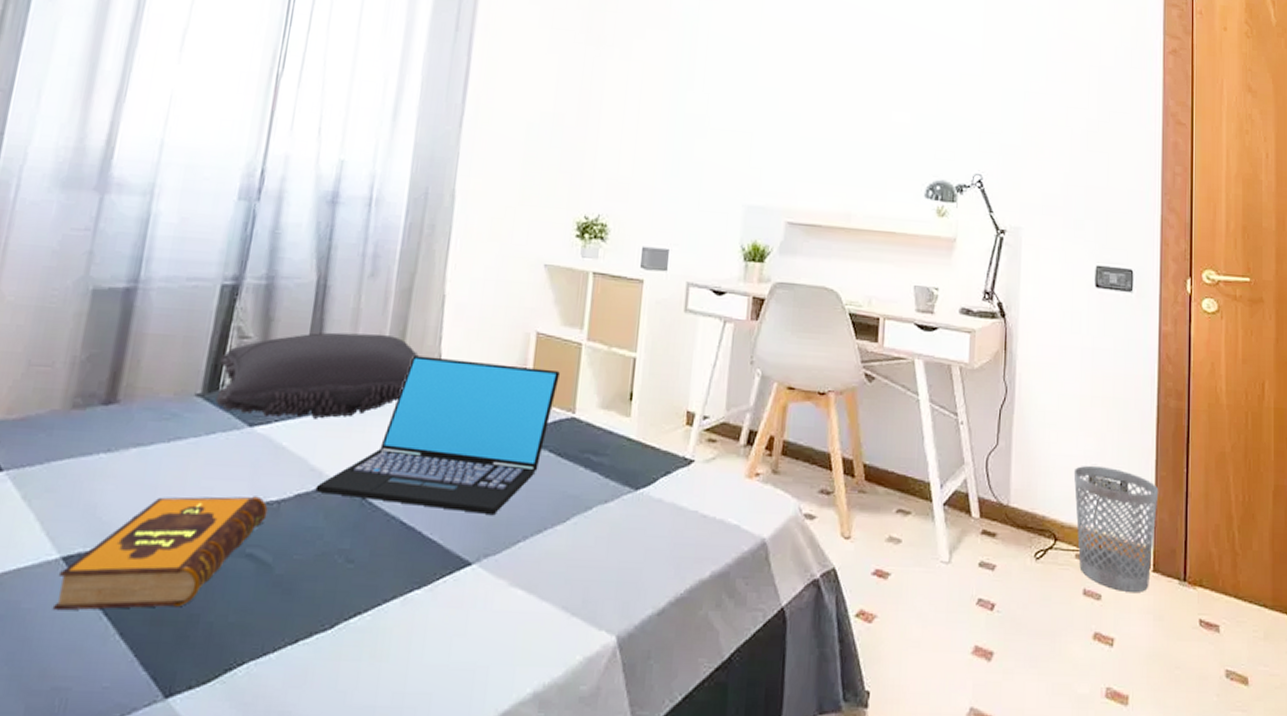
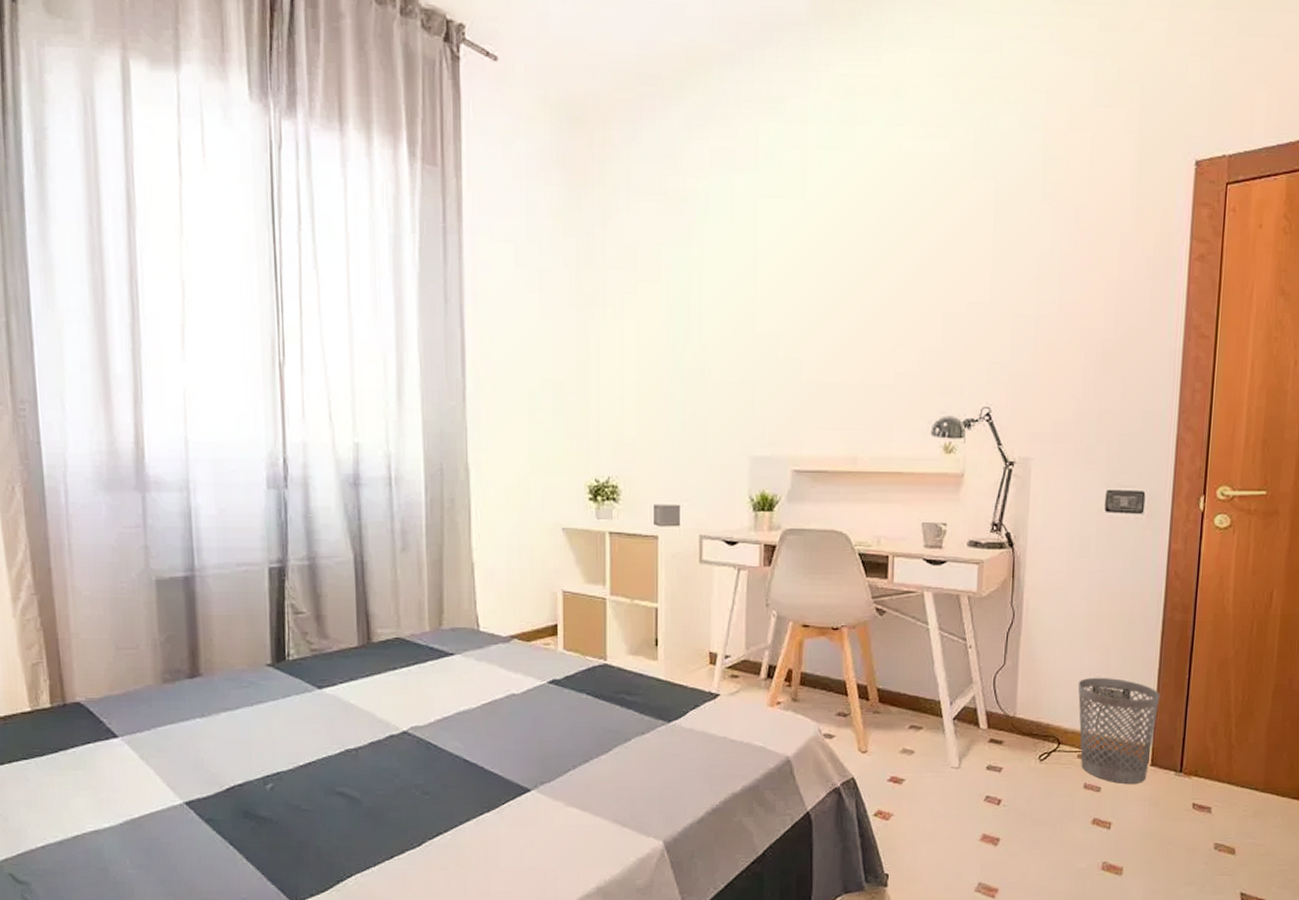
hardback book: present [52,496,268,611] -> none [185,746,348,843]
pillow: present [215,332,419,419] -> none [282,603,458,679]
laptop: present [315,355,560,514] -> none [386,619,588,749]

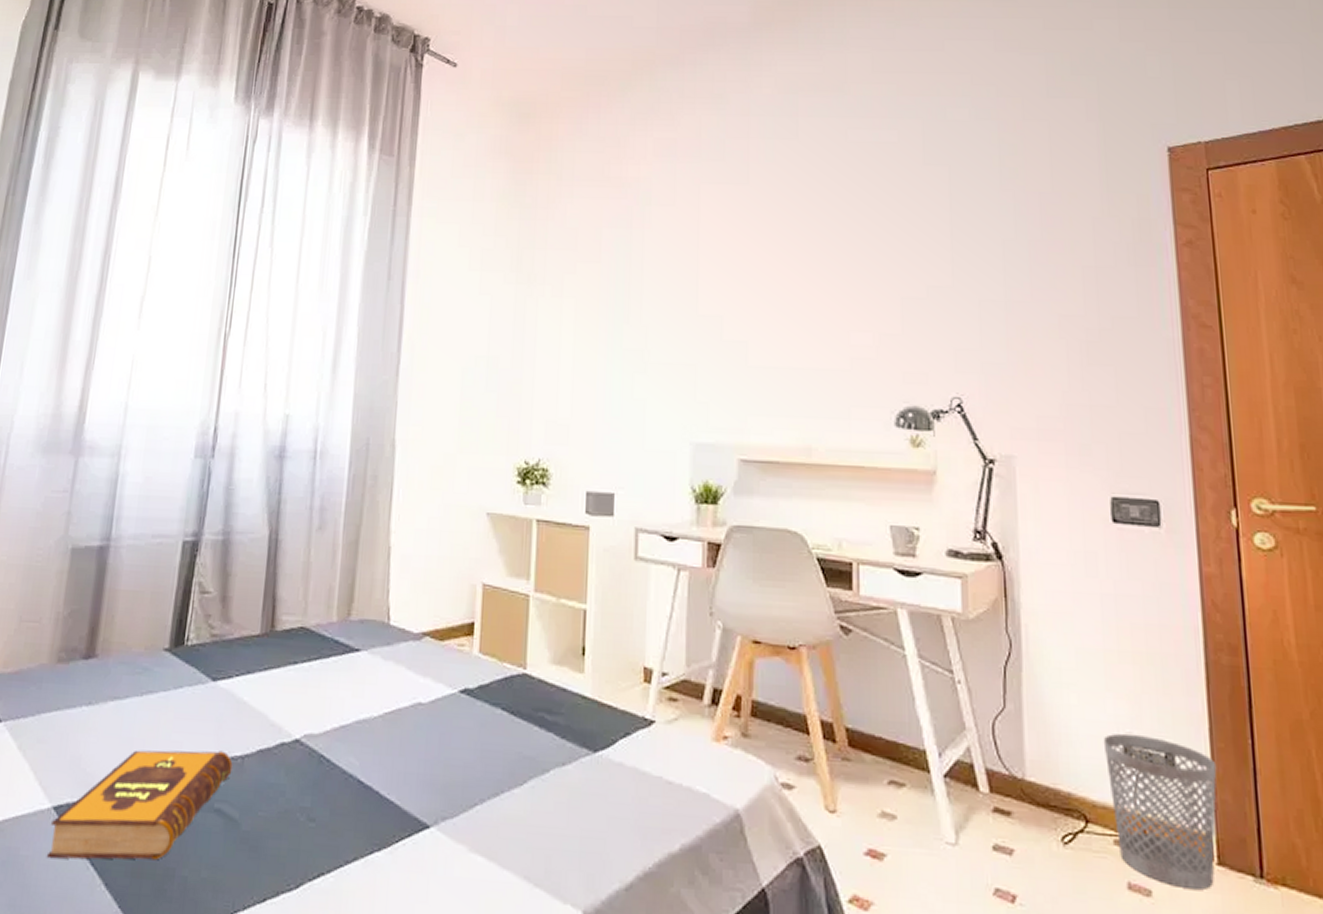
hardback book: none [185,746,348,843] -> present [46,750,233,861]

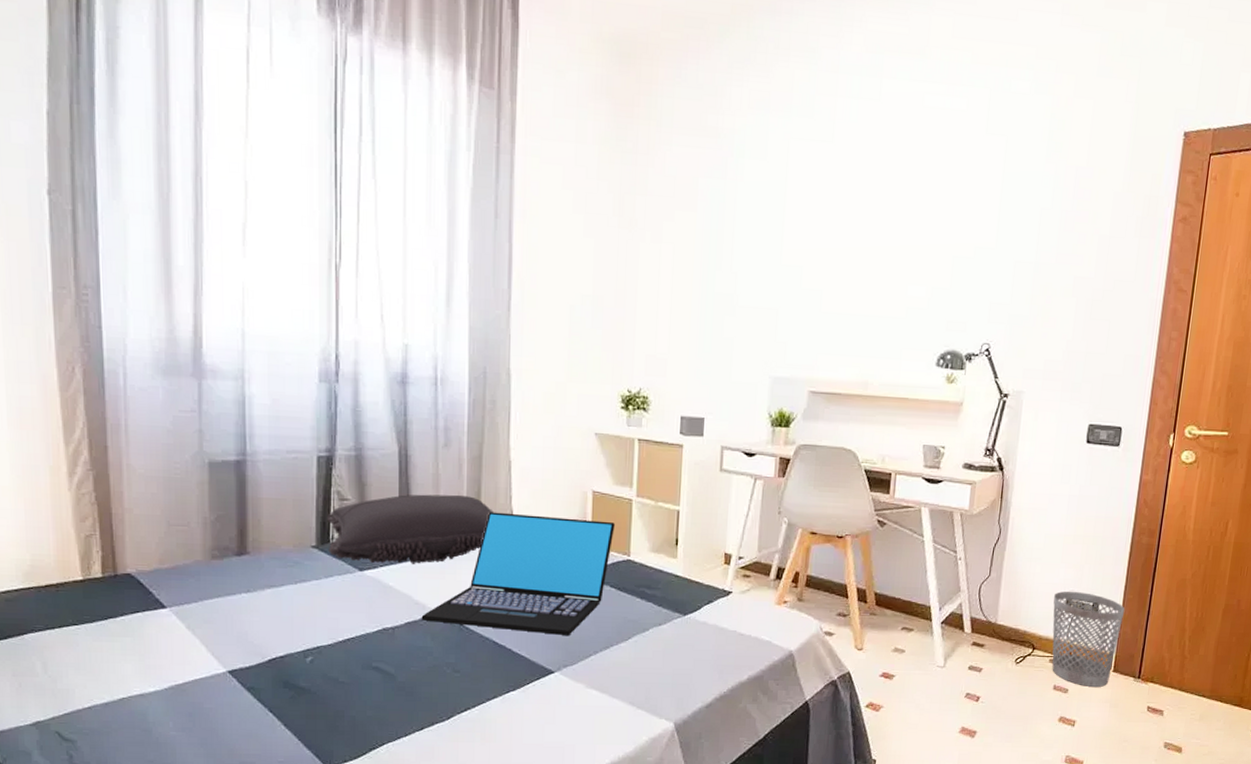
hardback book: present [46,750,233,861] -> none [227,624,385,709]
pillow: none [182,586,368,674] -> present [327,494,494,564]
laptop: none [276,609,508,775] -> present [421,512,615,635]

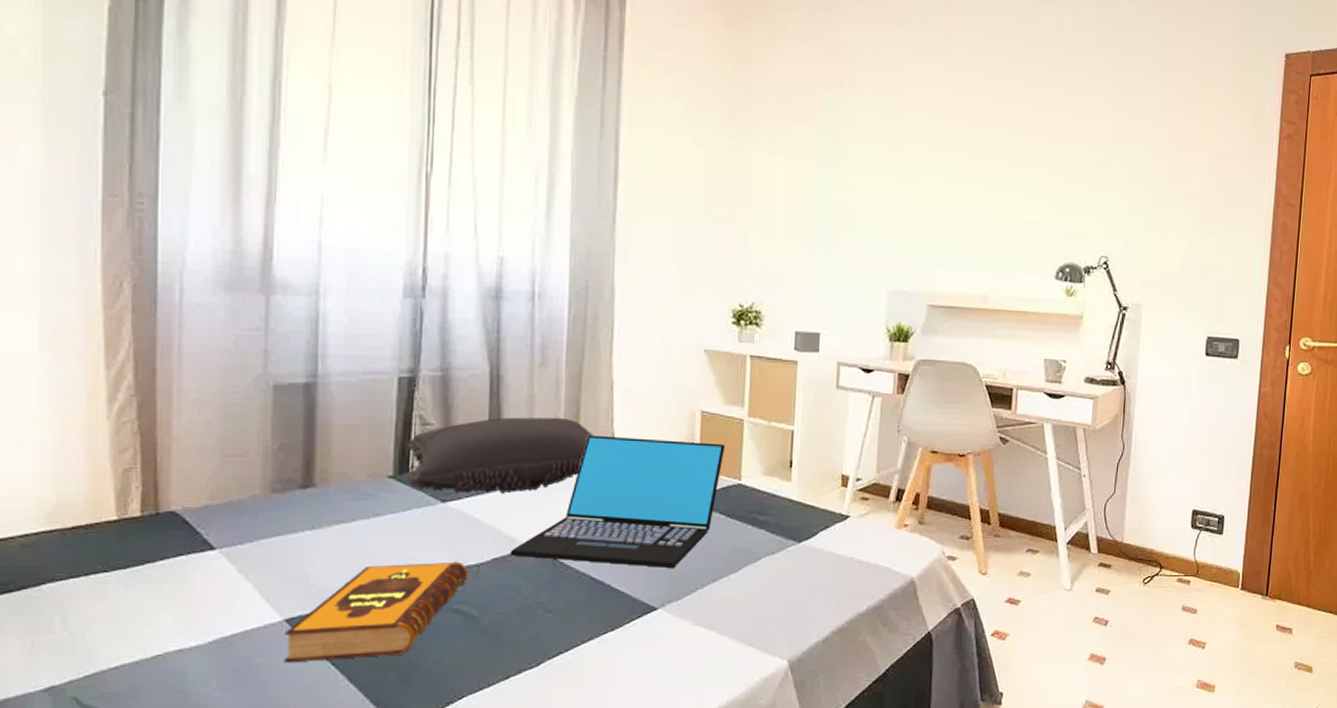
hardback book: none [227,624,385,709] -> present [283,561,469,663]
wastebasket: present [1052,591,1125,687] -> none [1178,506,1250,606]

